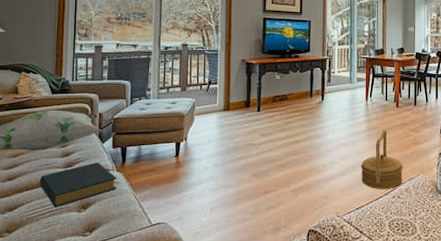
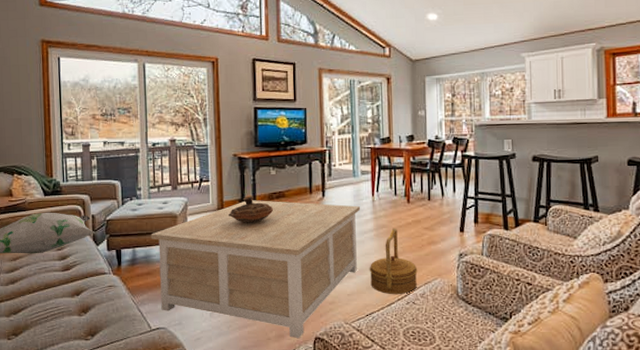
hardback book: present [40,163,117,208] -> none [40,266,115,311]
coffee table: none [157,102,356,232] -> present [151,200,361,339]
decorative bowl: none [234,98,277,123] -> present [229,195,274,223]

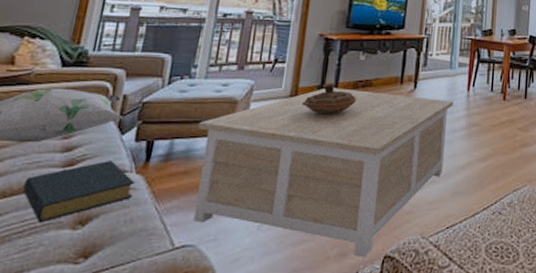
hardback book: none [40,266,115,311] -> present [23,161,136,223]
basket: present [369,228,418,294] -> none [455,127,507,202]

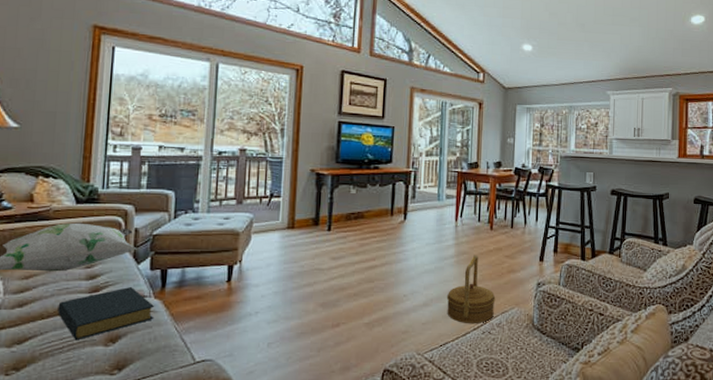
coffee table: present [193,88,454,258] -> none [205,220,443,371]
decorative bowl: present [302,82,357,115] -> none [299,215,351,245]
basket: none [455,127,507,202] -> present [446,255,496,323]

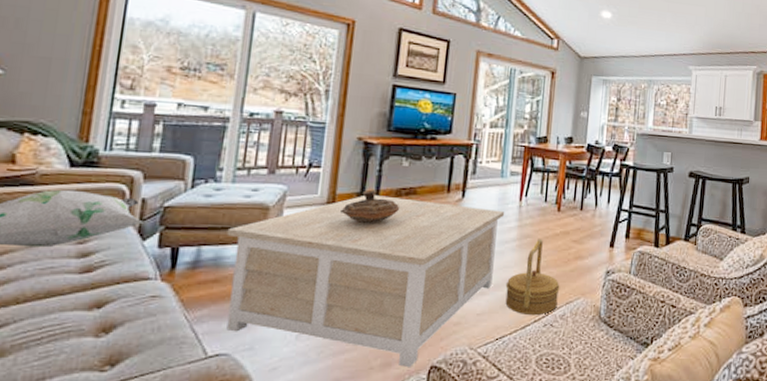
hardback book: present [58,287,155,341] -> none [37,267,162,330]
coffee table: none [205,220,443,371] -> present [226,195,505,368]
decorative bowl: none [299,215,351,245] -> present [340,189,400,223]

